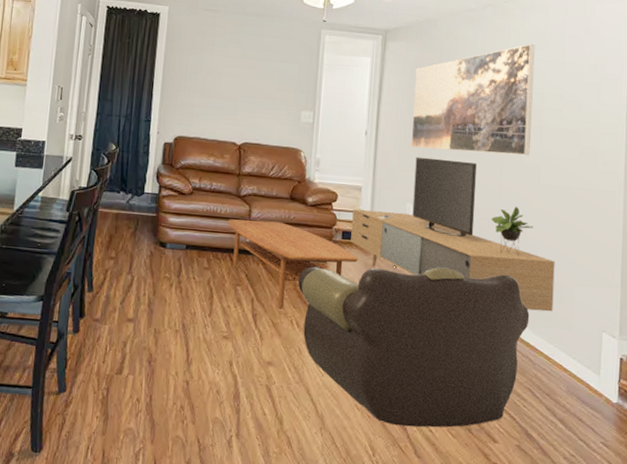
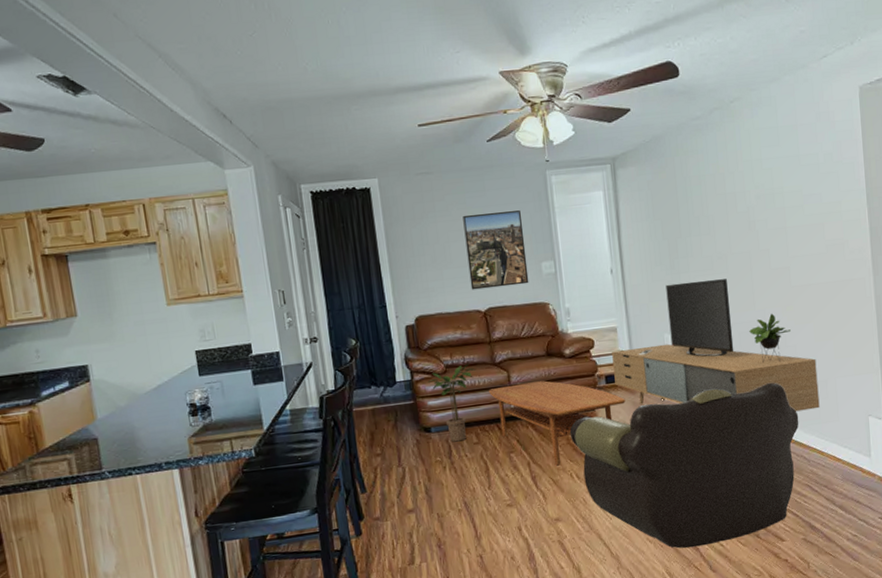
potted plant: none [173,190,221,263] -> present [427,363,476,442]
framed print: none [231,54,292,128] -> present [463,210,529,290]
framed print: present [411,43,535,156] -> none [651,141,777,276]

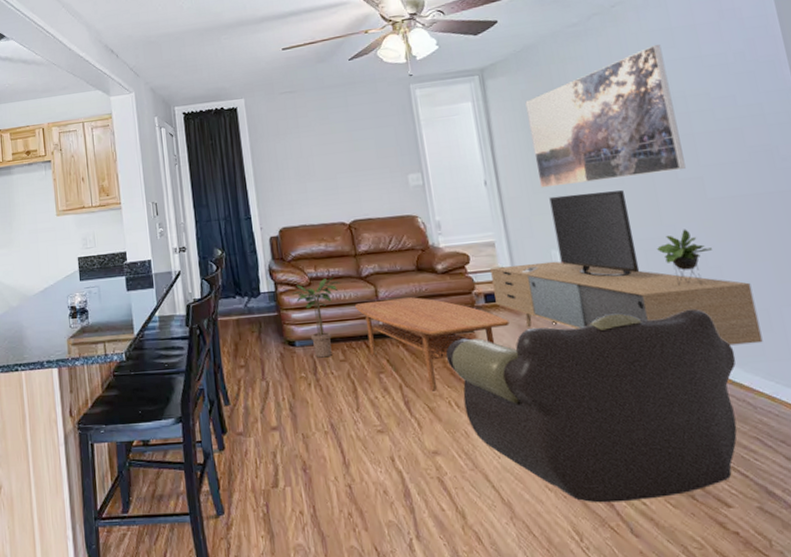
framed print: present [463,210,529,290] -> none [326,124,396,203]
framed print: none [651,141,777,276] -> present [525,44,686,188]

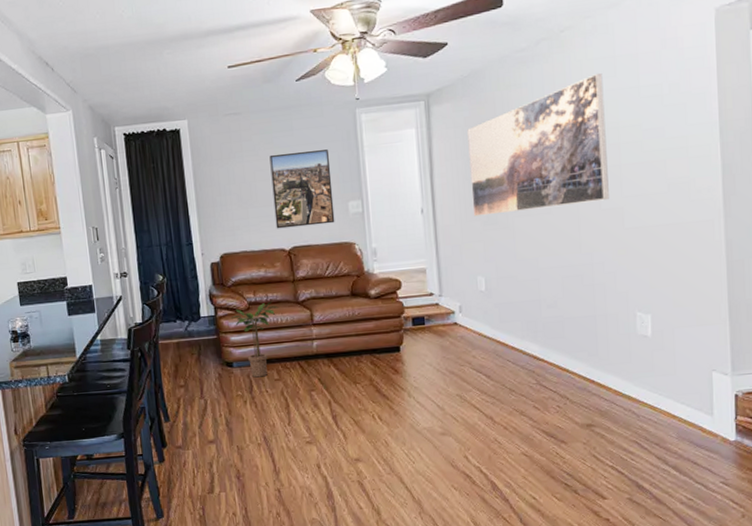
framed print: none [326,124,396,203] -> present [269,149,335,229]
coffee table: present [354,296,510,391] -> none [290,320,433,406]
armchair: present [446,309,737,503] -> none [373,330,628,499]
media console: present [490,190,763,346] -> none [420,220,654,363]

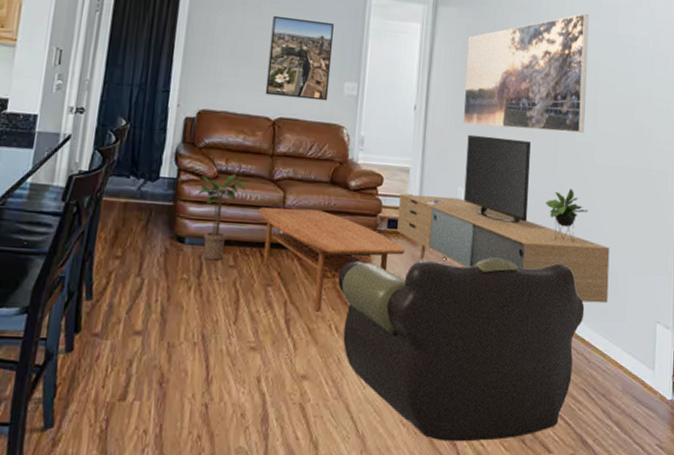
coffee table: none [290,320,433,406] -> present [258,207,405,312]
armchair: none [373,330,628,499] -> present [338,257,585,442]
media console: none [420,220,654,363] -> present [397,134,610,304]

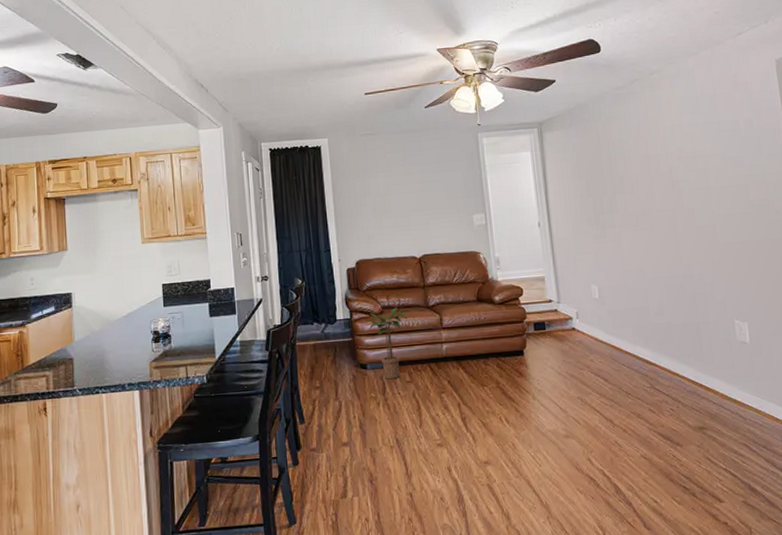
coffee table: present [258,207,405,312] -> none [421,324,554,409]
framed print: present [265,15,334,101] -> none [401,168,461,238]
armchair: present [338,257,585,442] -> none [499,337,733,502]
media console: present [397,134,610,304] -> none [540,234,754,368]
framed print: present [462,13,589,134] -> none [576,109,702,231]

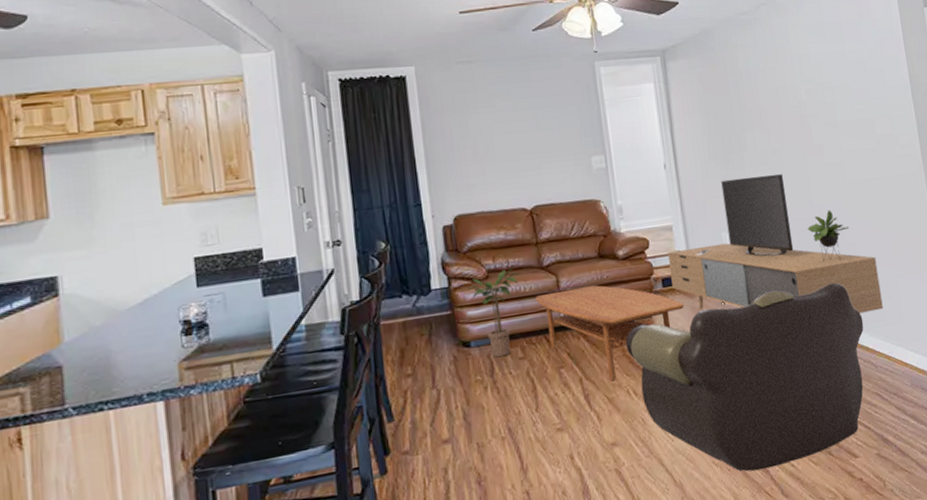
coffee table: none [421,324,554,409] -> present [535,285,684,382]
armchair: none [499,337,733,502] -> present [626,282,864,472]
media console: none [540,234,754,368] -> present [668,174,883,314]

